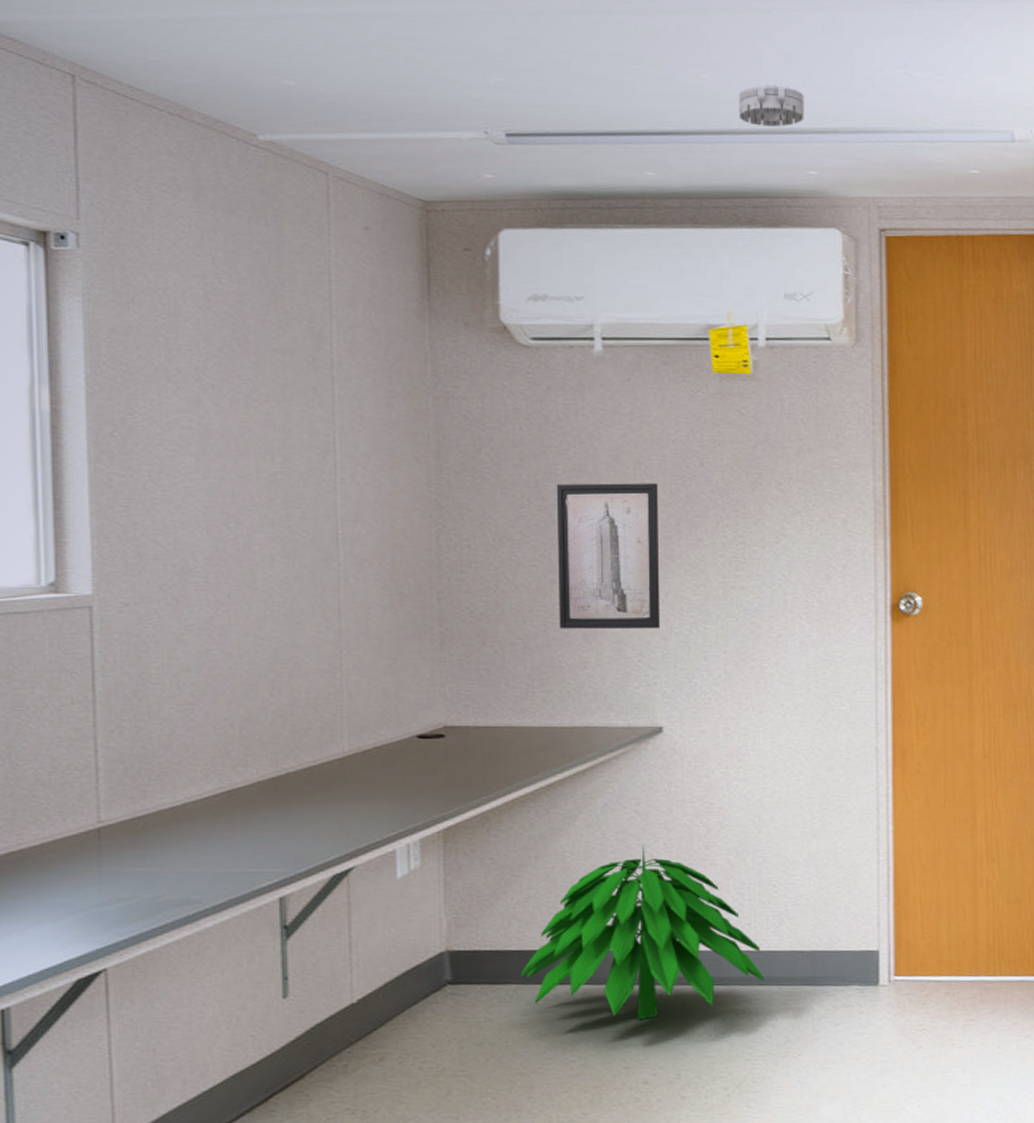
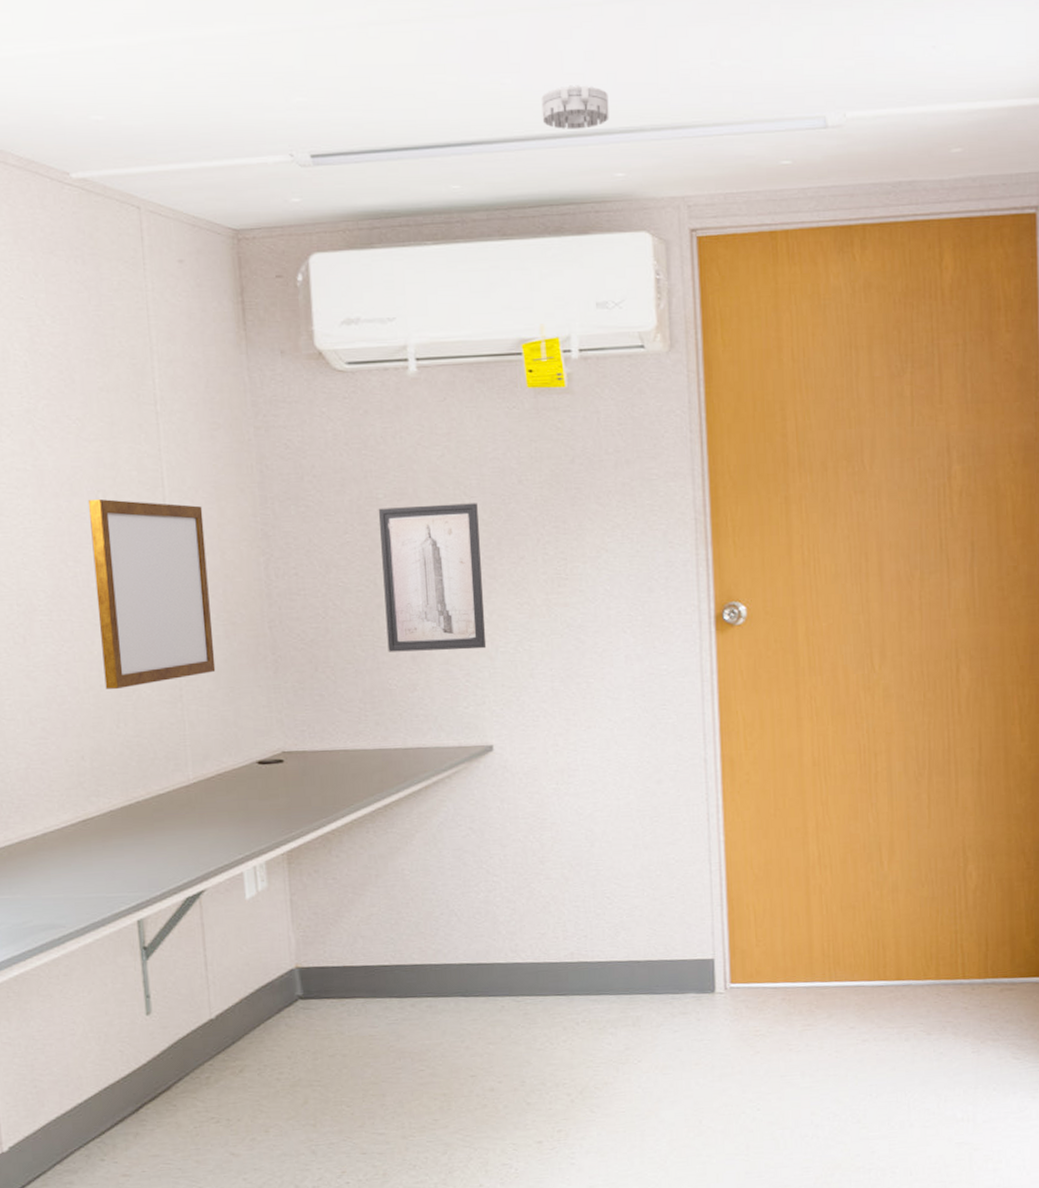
writing board: none [254,462,379,656] -> present [87,499,216,689]
indoor plant: present [520,845,765,1019] -> none [367,861,603,1030]

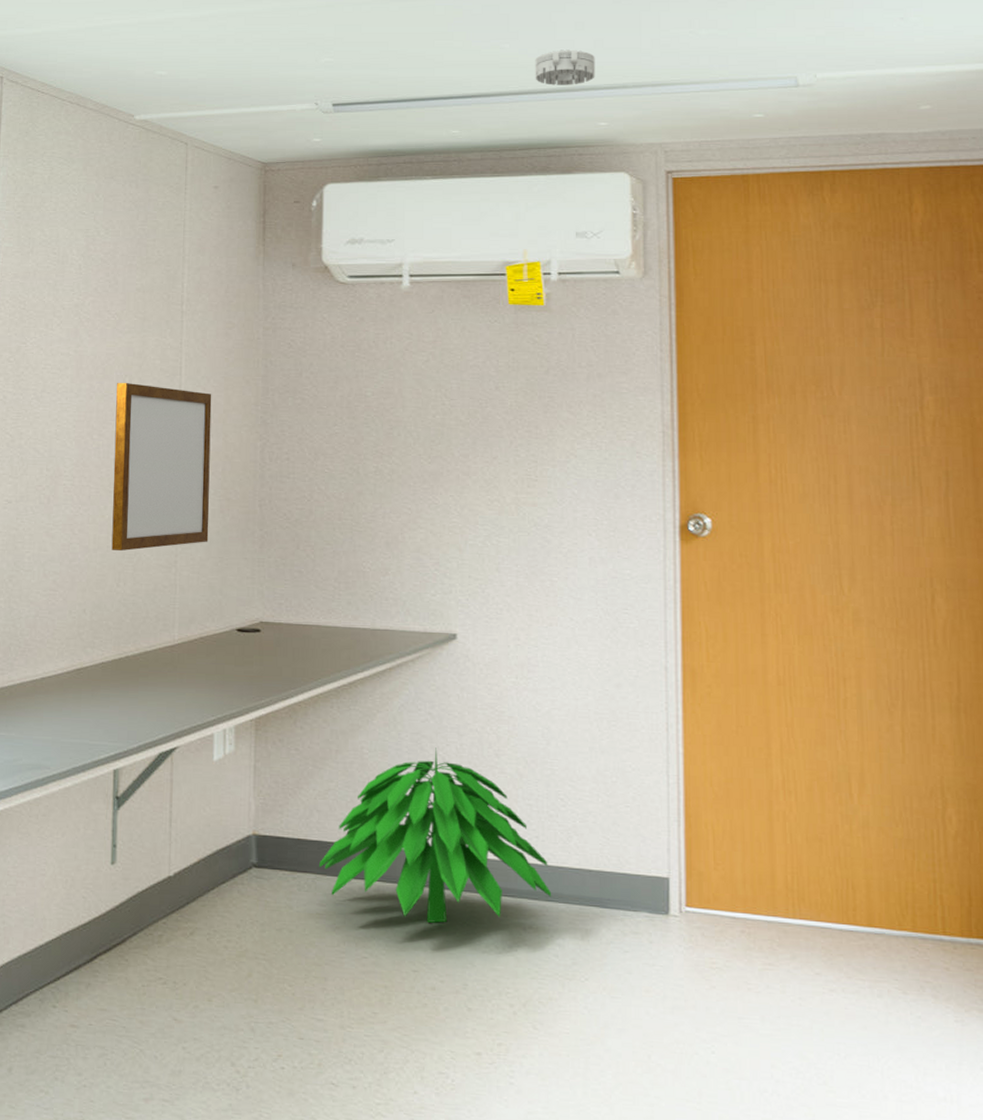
indoor plant: none [367,861,603,1030] -> present [318,747,552,923]
wall art: present [378,503,487,652] -> none [364,404,457,540]

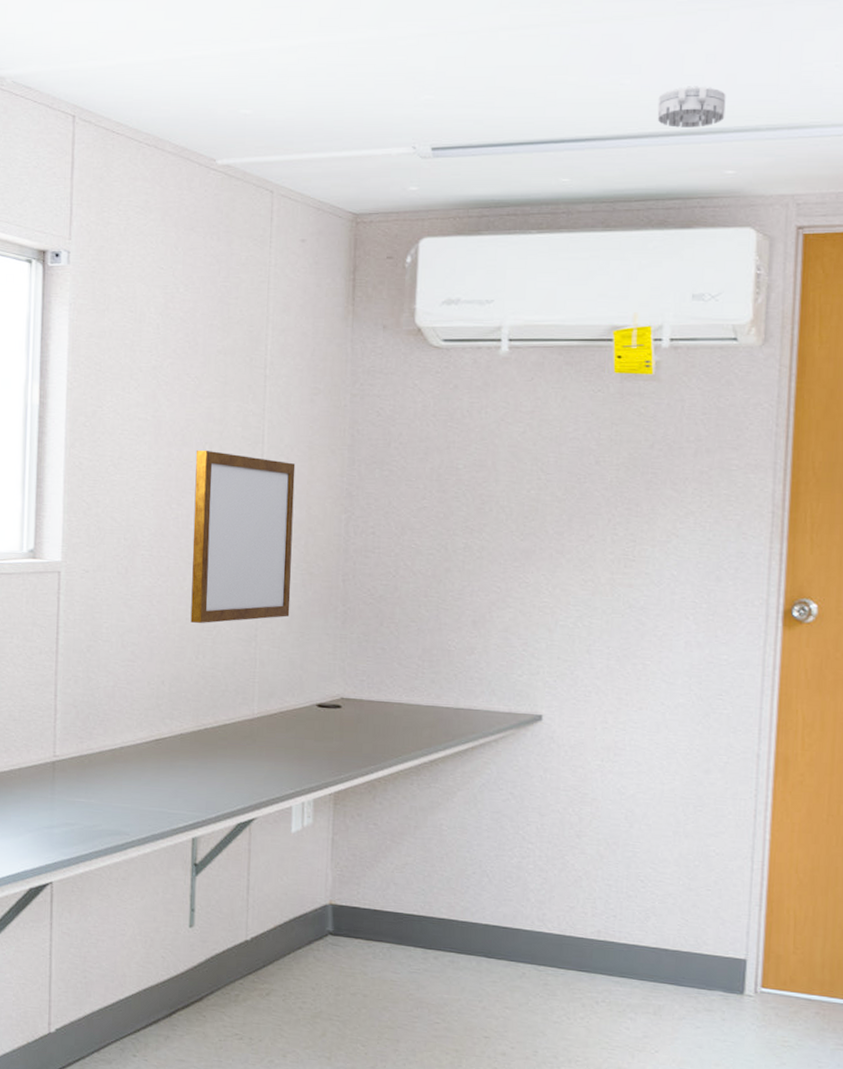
indoor plant: present [318,747,552,923] -> none [394,827,627,994]

